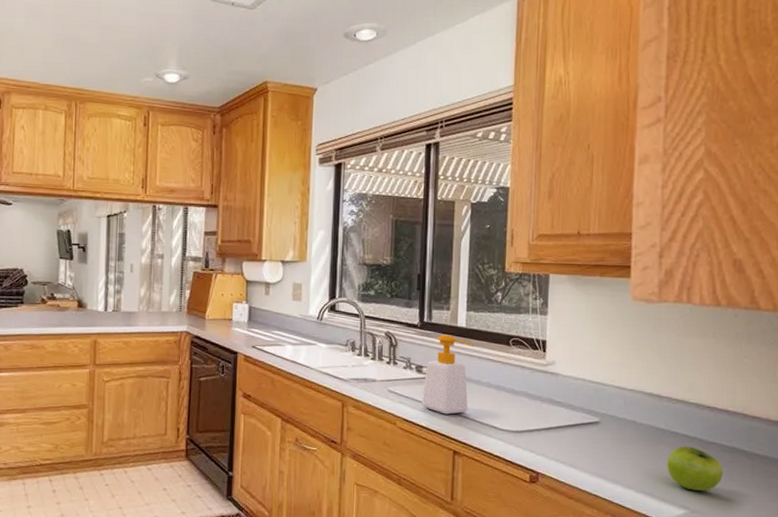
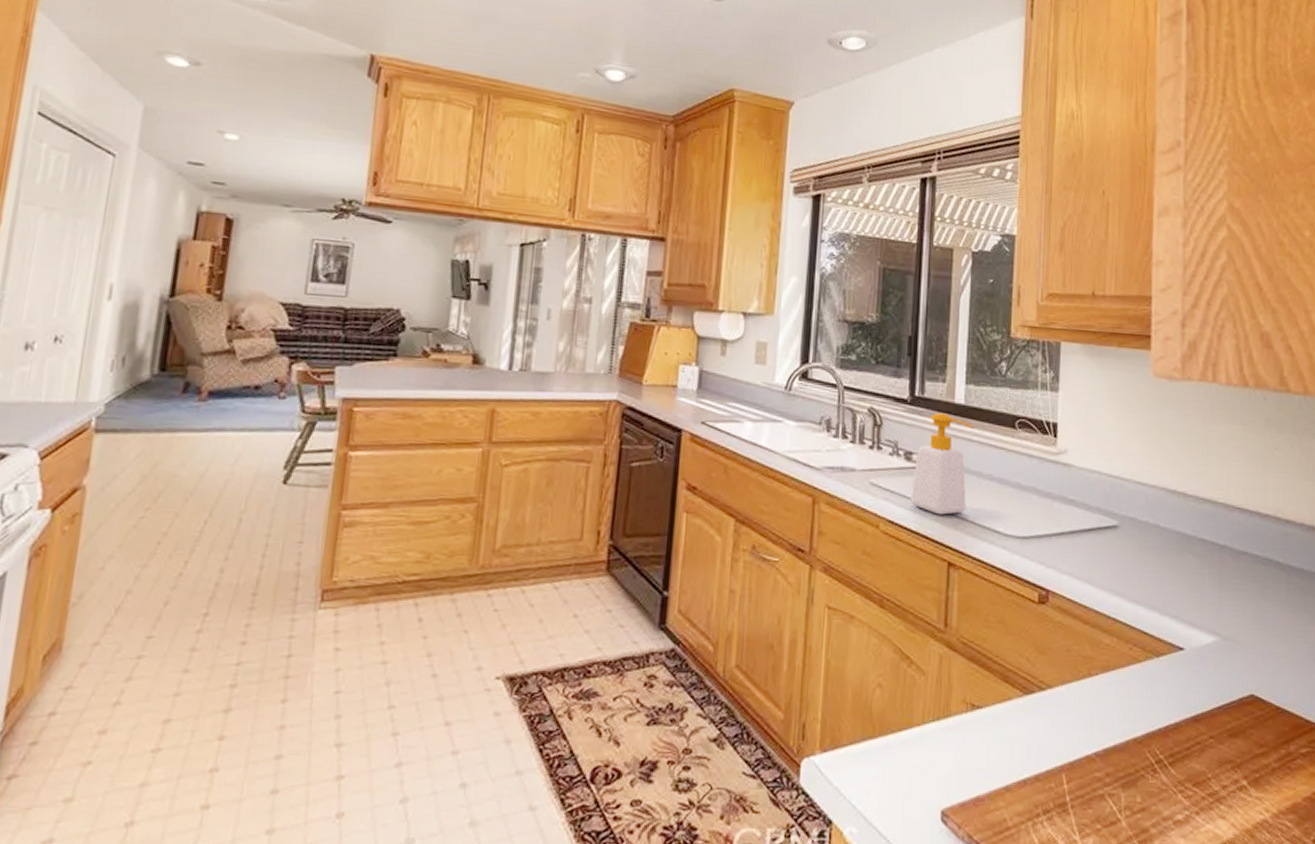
fruit: present [667,446,723,491] -> none [1195,556,1256,613]

